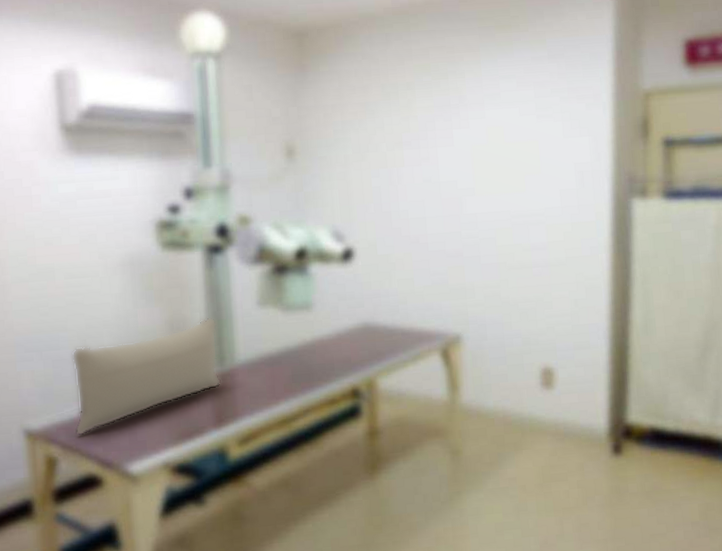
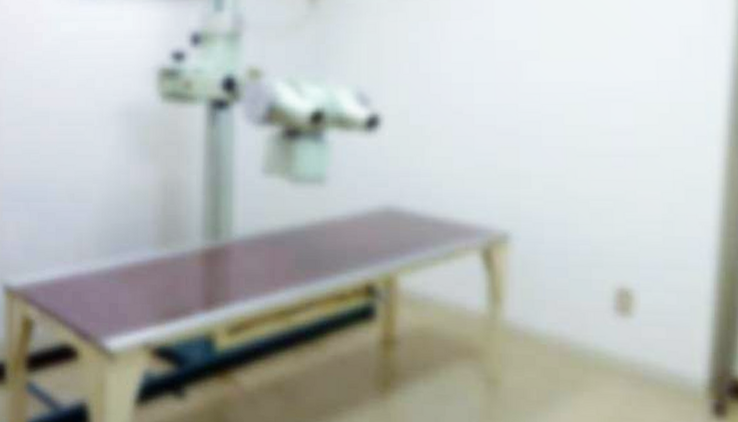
pillow: present [71,316,222,436] -> none [54,180,216,300]

